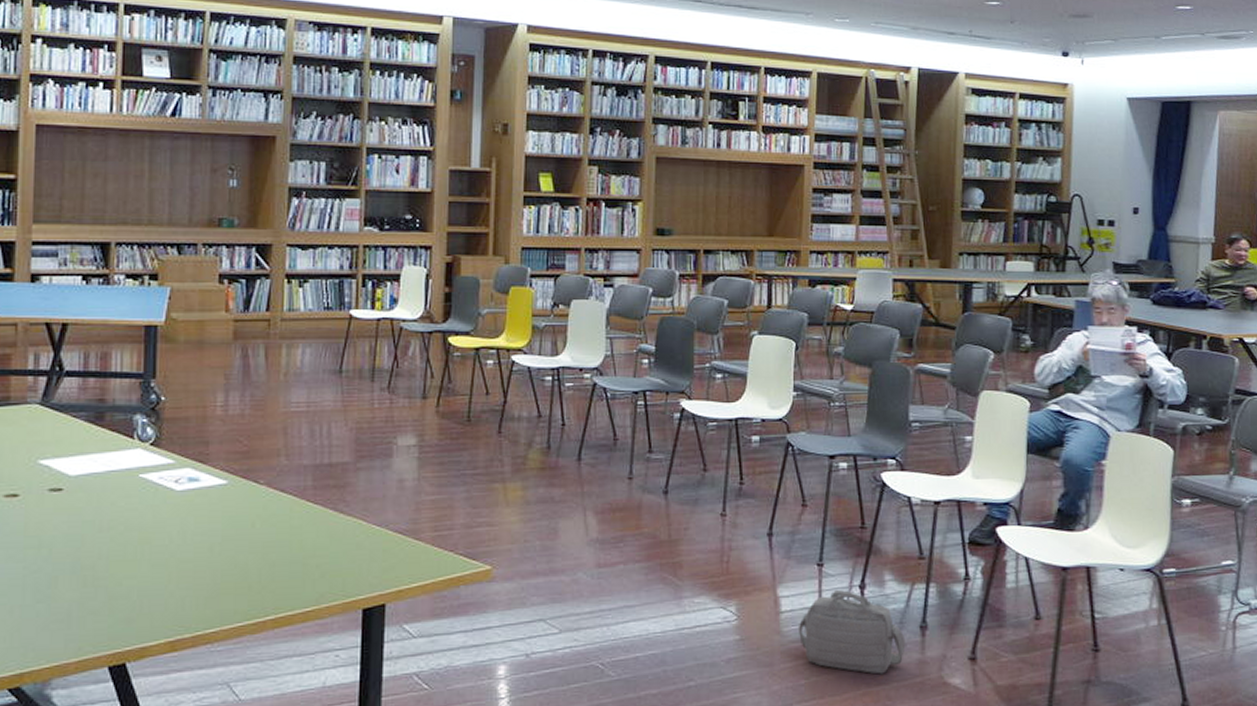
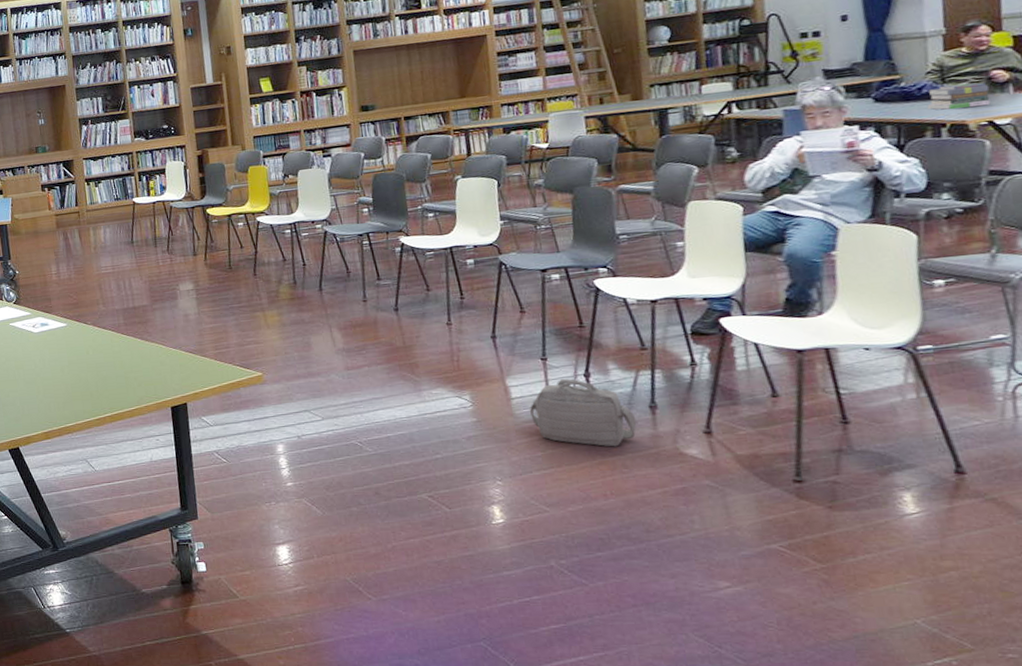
books: none [1193,296,1243,322] -> present [927,82,991,110]

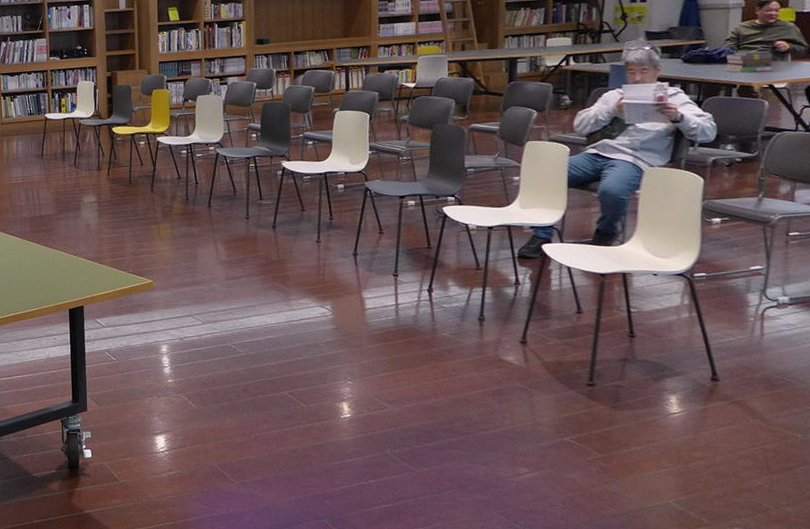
shoulder bag: present [530,378,637,447] -> none [380,292,467,353]

